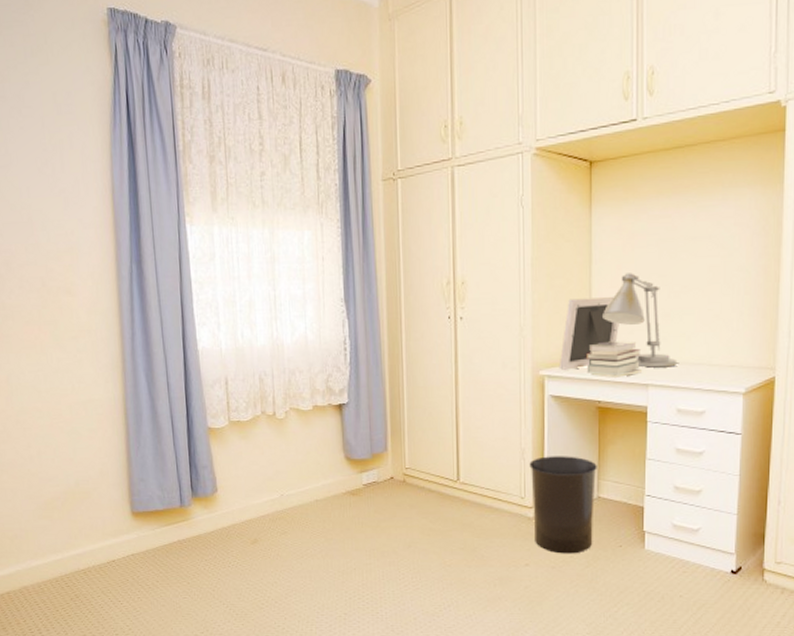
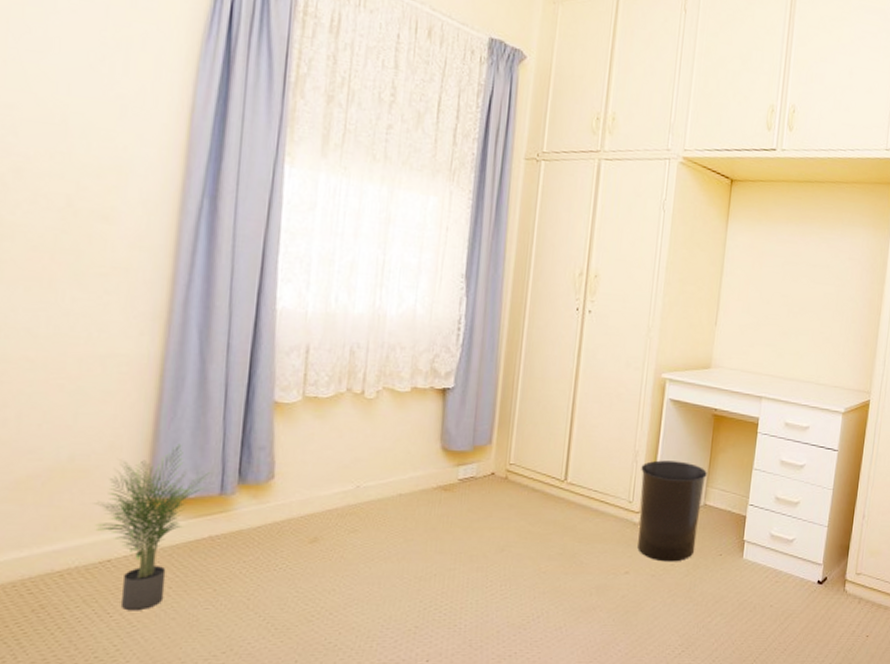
potted plant: none [98,467,171,600] -> present [95,443,209,611]
picture frame: present [558,296,619,370] -> none [681,306,742,376]
books: present [585,341,642,379] -> none [707,351,758,389]
desk lamp: present [603,273,679,368] -> none [727,289,791,383]

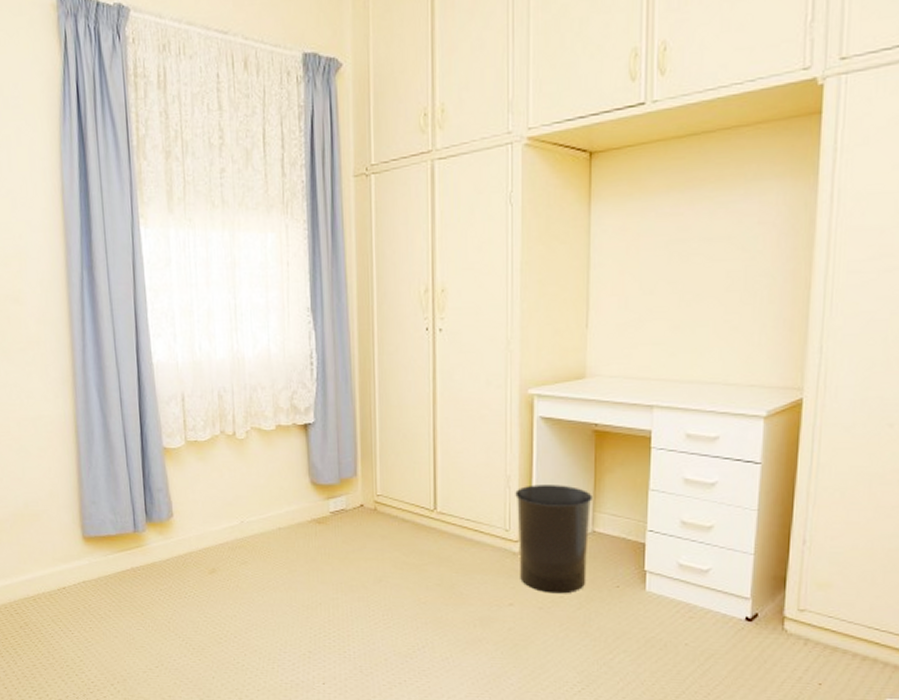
potted plant: present [95,443,209,611] -> none [47,489,124,630]

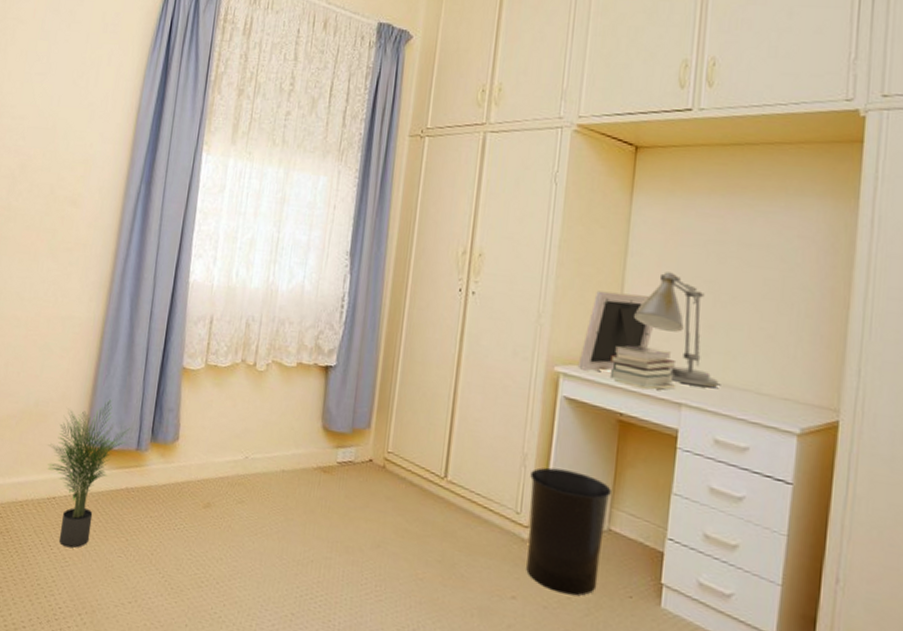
potted plant: none [47,489,124,630] -> present [47,399,130,548]
picture frame: none [550,305,620,389] -> present [577,290,653,372]
books: none [580,356,646,399] -> present [609,345,675,391]
desk lamp: none [601,279,690,387] -> present [634,272,721,389]

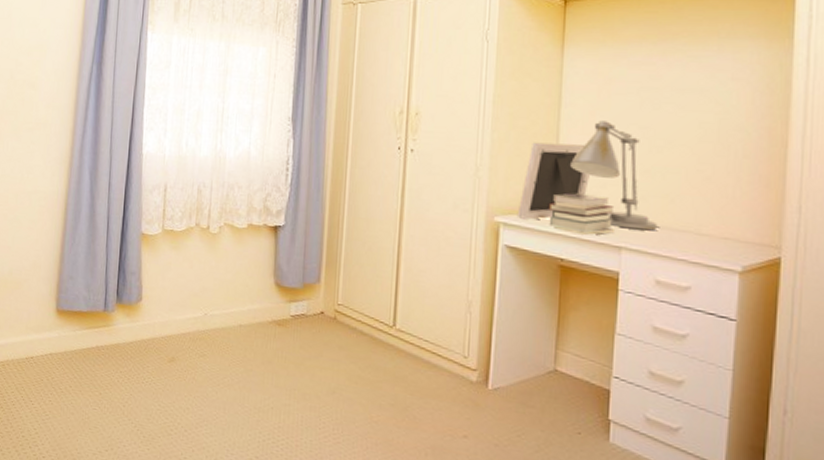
potted plant: present [47,399,130,548] -> none [24,265,97,402]
waste bin: present [526,467,611,596] -> none [476,313,556,433]

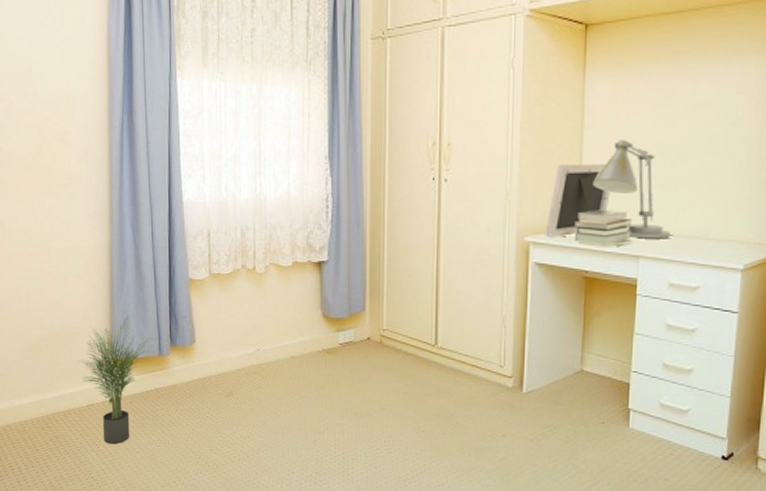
potted plant: none [24,265,97,402] -> present [79,315,150,444]

